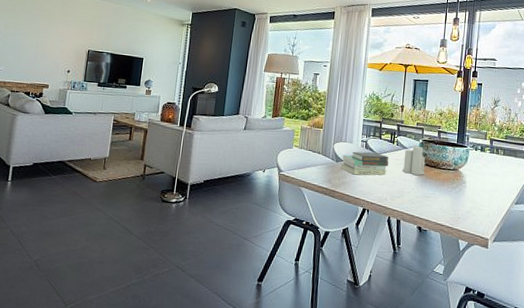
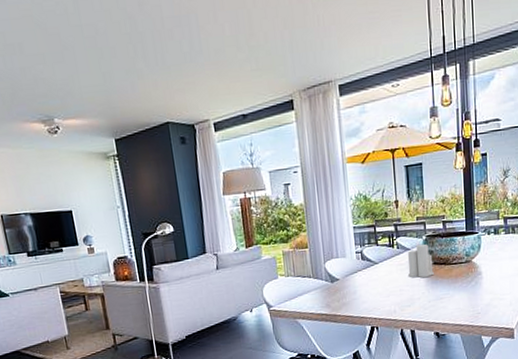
books: present [341,151,389,175] -> none [337,261,392,293]

